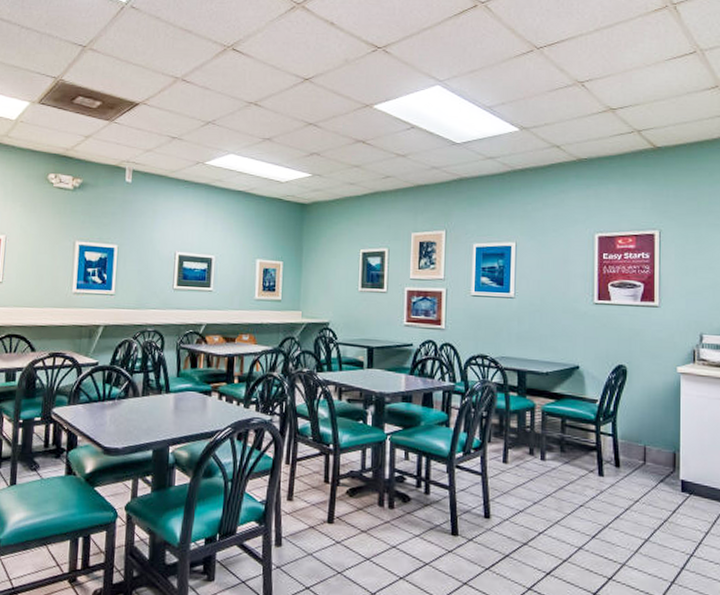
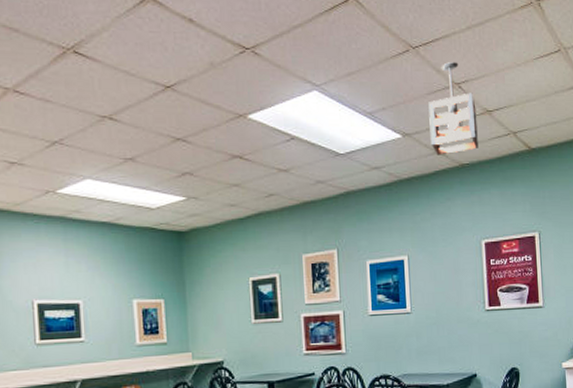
pendant light: none [548,62,599,149] -> present [428,62,478,155]

